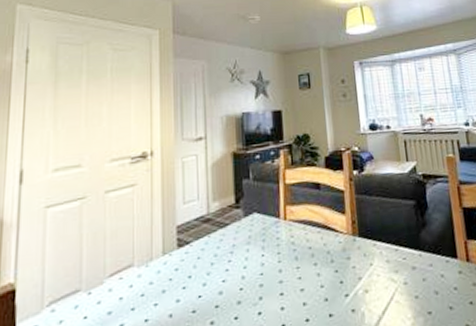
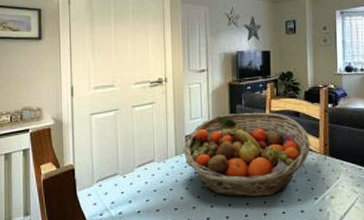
fruit basket: none [173,186,336,307] -> present [183,112,310,197]

